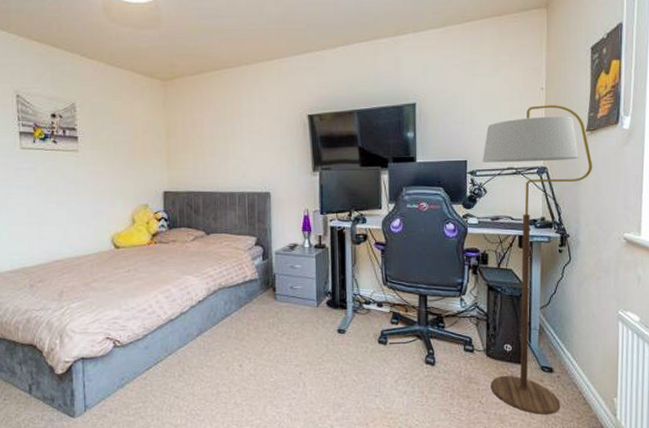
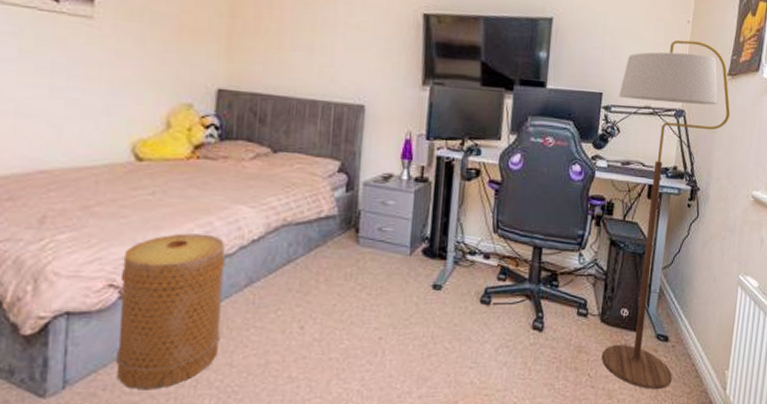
basket: none [113,298,184,413] -> present [116,233,226,390]

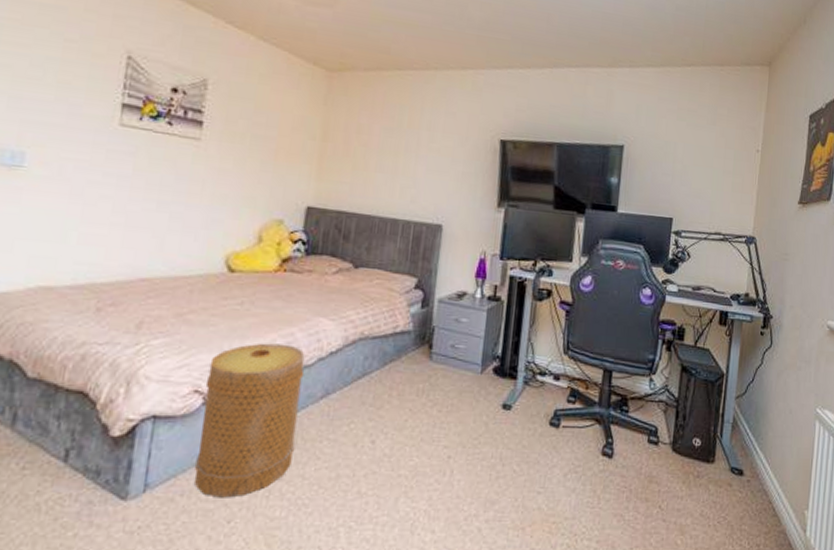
floor lamp: present [601,39,731,389] -> none [673,168,803,526]

